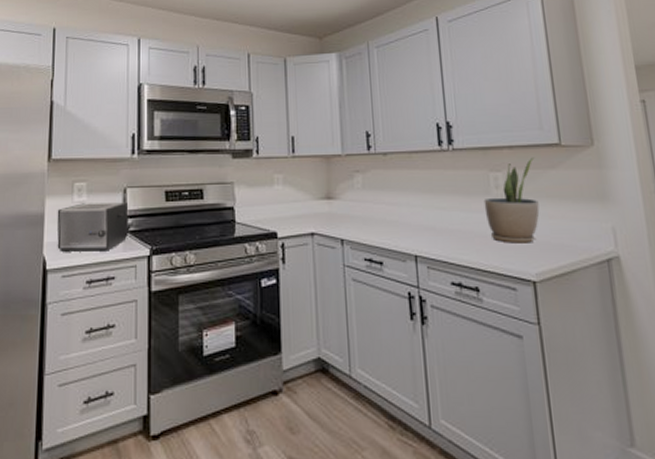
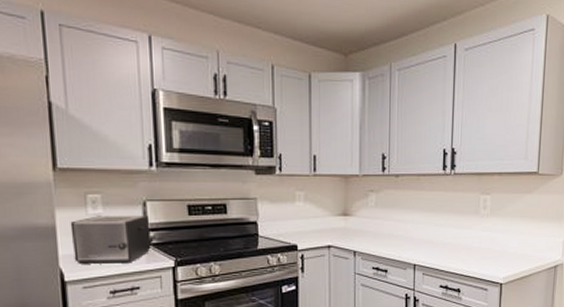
potted plant: present [483,157,540,243] -> none [473,183,516,254]

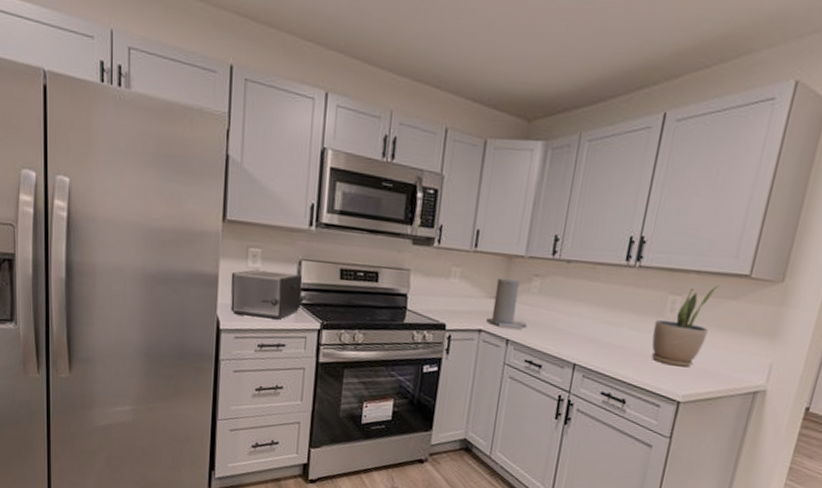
paper towel: none [334,196,370,242] -> present [486,277,528,331]
potted plant: none [473,183,516,254] -> present [651,285,718,368]

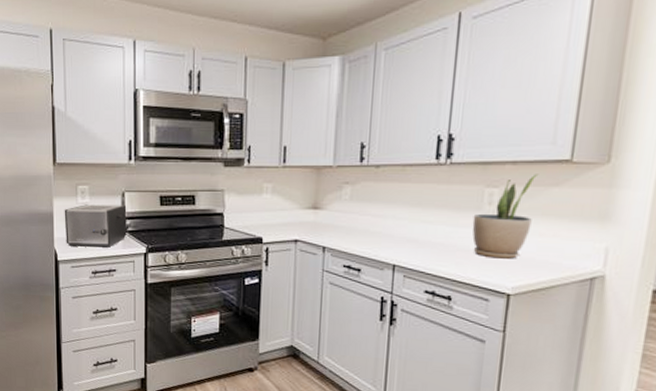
paper towel: present [486,277,528,331] -> none [301,188,343,237]

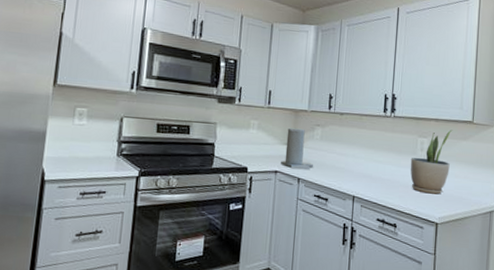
toaster: present [64,204,127,248] -> none [56,126,123,170]
paper towel: none [301,188,343,237] -> present [281,127,314,170]

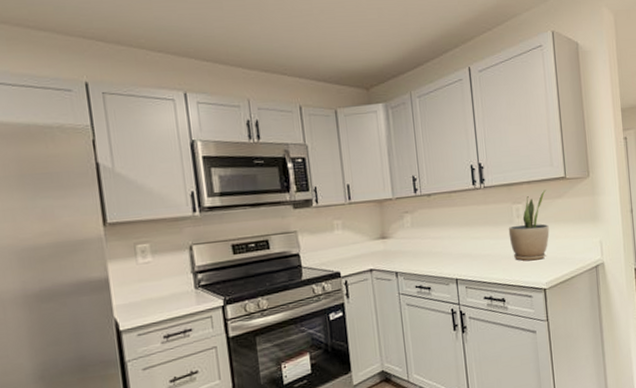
paper towel: present [281,127,314,170] -> none [374,219,410,264]

